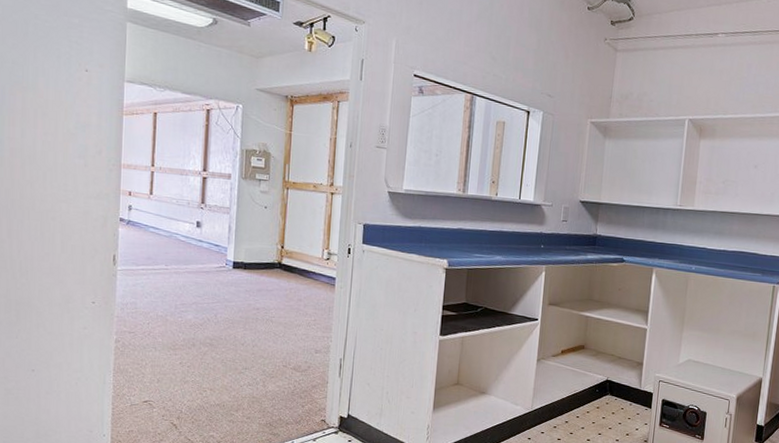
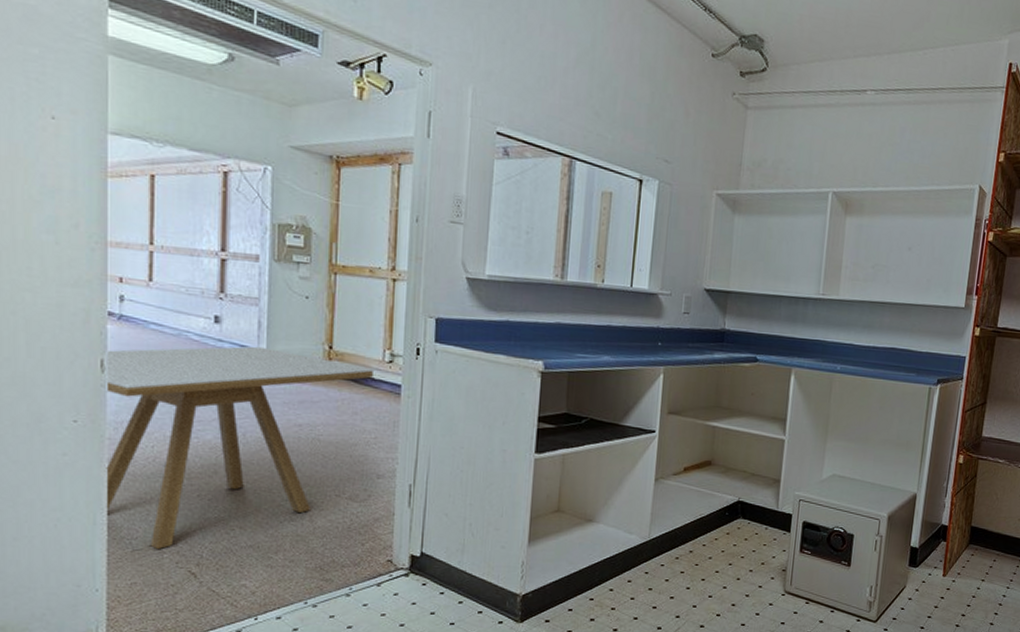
dining table: none [113,245,314,405] -> present [104,346,373,550]

